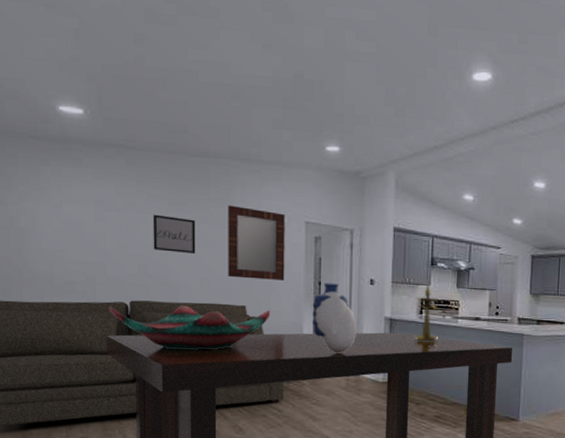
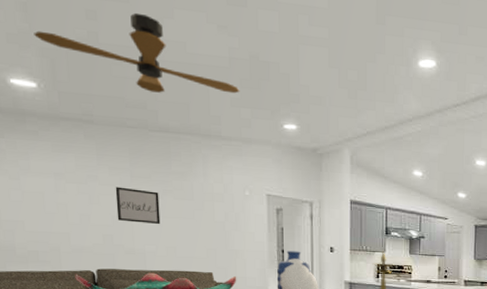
ceiling fan: none [84,34,282,116] -> present [34,12,240,94]
home mirror: present [228,205,285,281] -> none [190,178,249,249]

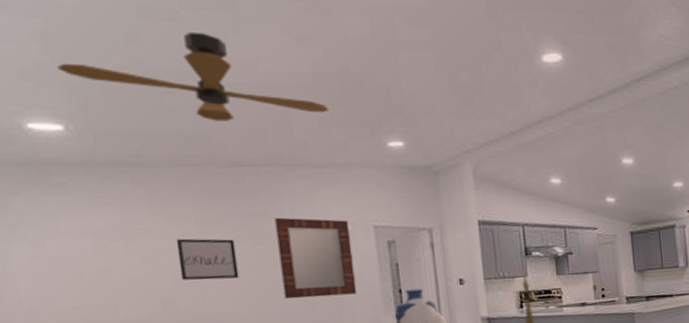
home mirror: none [190,178,249,249] -> present [274,217,357,299]

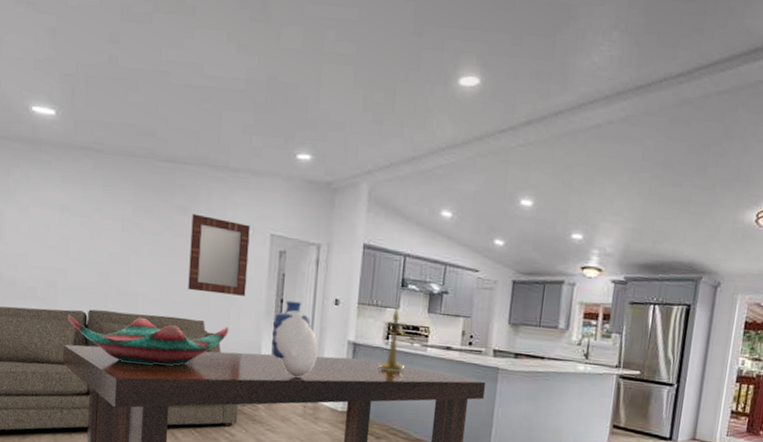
ceiling fan: present [57,31,330,121] -> none [59,33,254,120]
wall art: present [176,238,239,281] -> none [115,221,159,265]

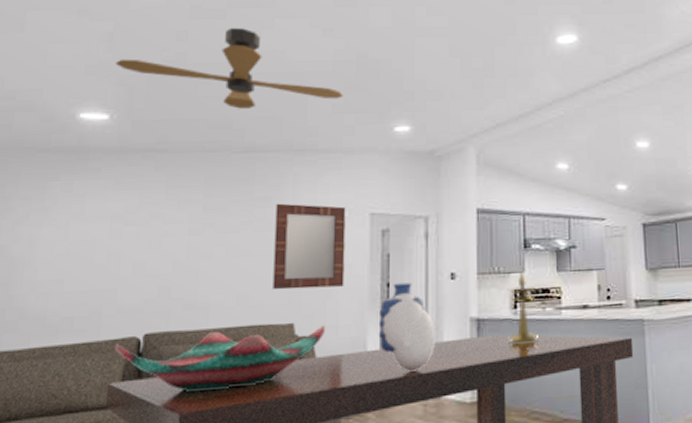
ceiling fan: none [59,33,254,120] -> present [115,27,344,109]

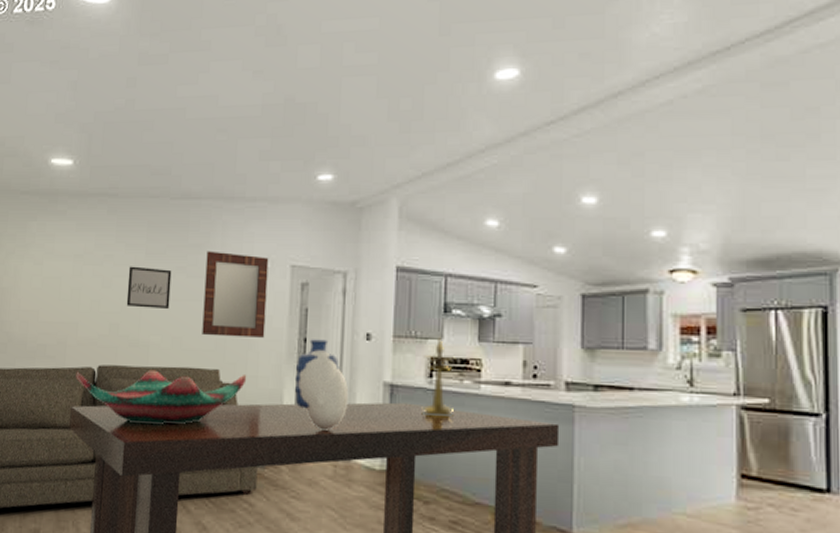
ceiling fan: present [115,27,344,109] -> none [78,72,271,155]
wall art: none [179,223,235,267] -> present [126,266,172,310]

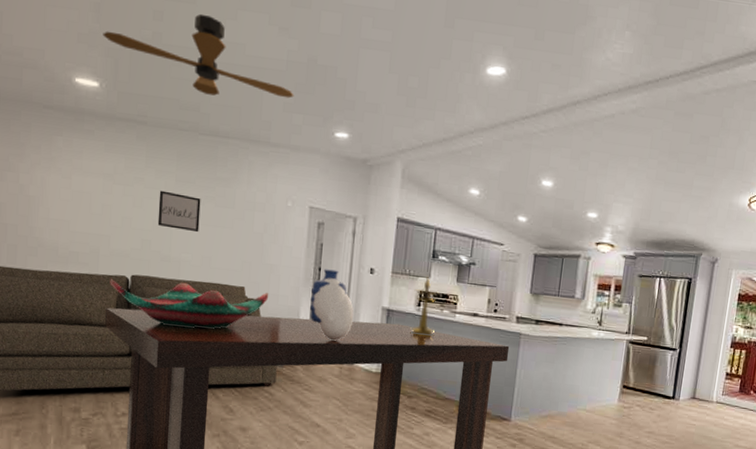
ceiling fan: none [78,72,271,155] -> present [103,13,294,99]
home mirror: present [202,251,269,338] -> none [229,185,290,264]

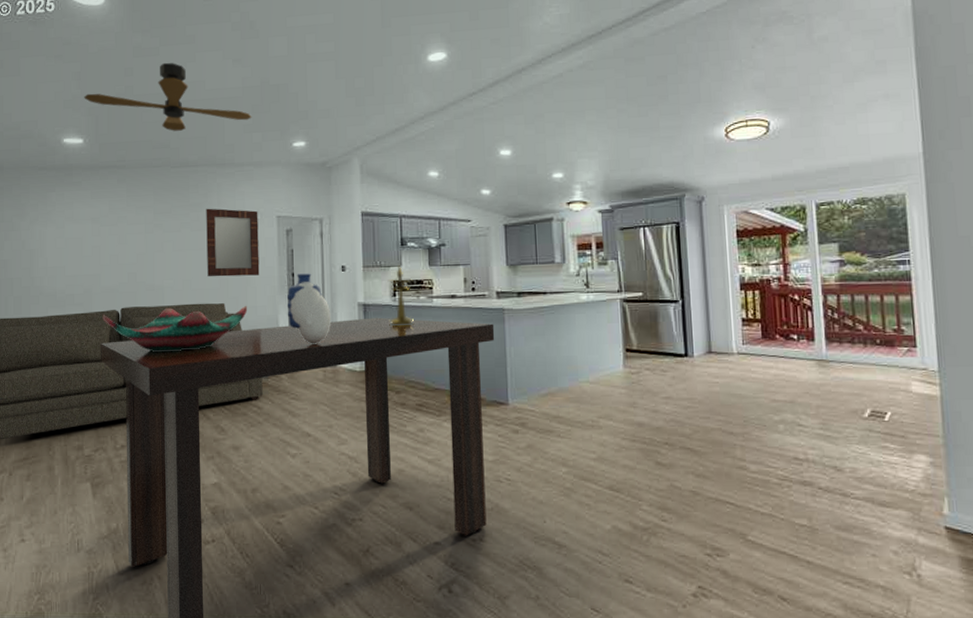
wall art: present [157,190,201,233] -> none [140,224,178,259]
home mirror: none [229,185,290,264] -> present [206,208,260,277]

